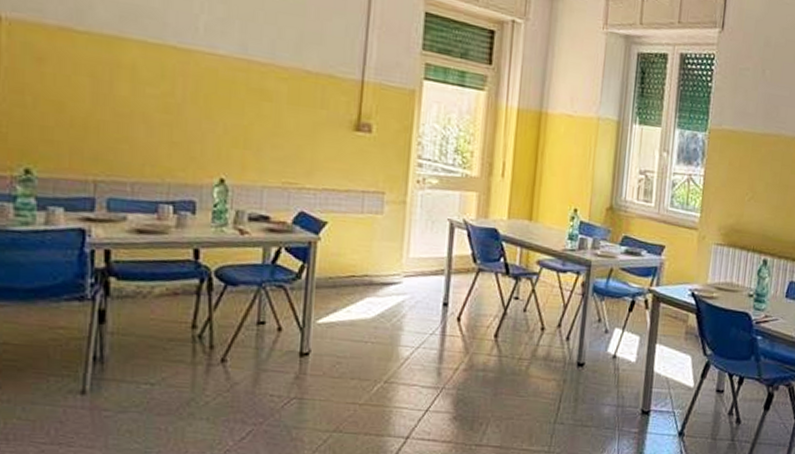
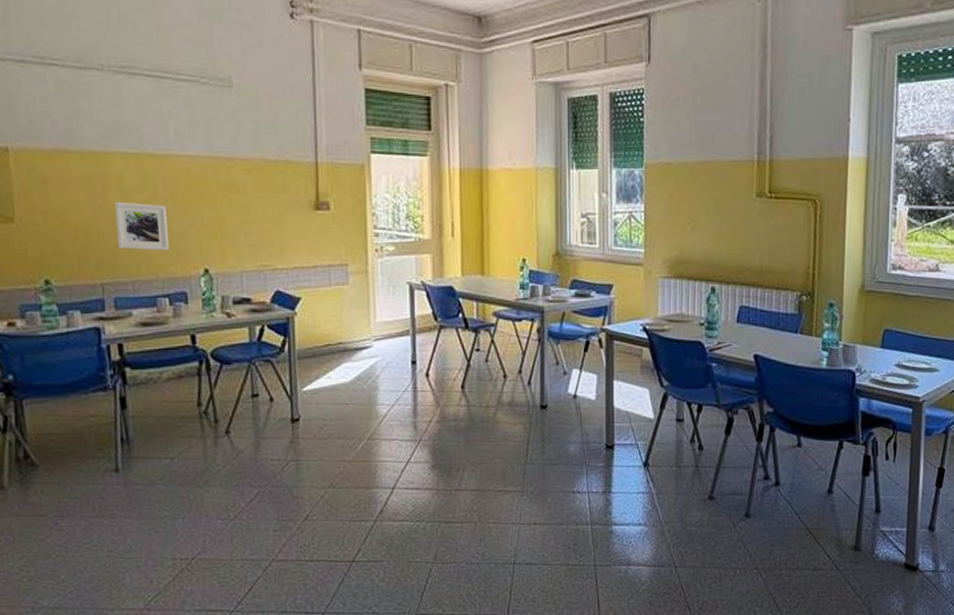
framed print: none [120,92,183,153] -> present [113,201,169,250]

